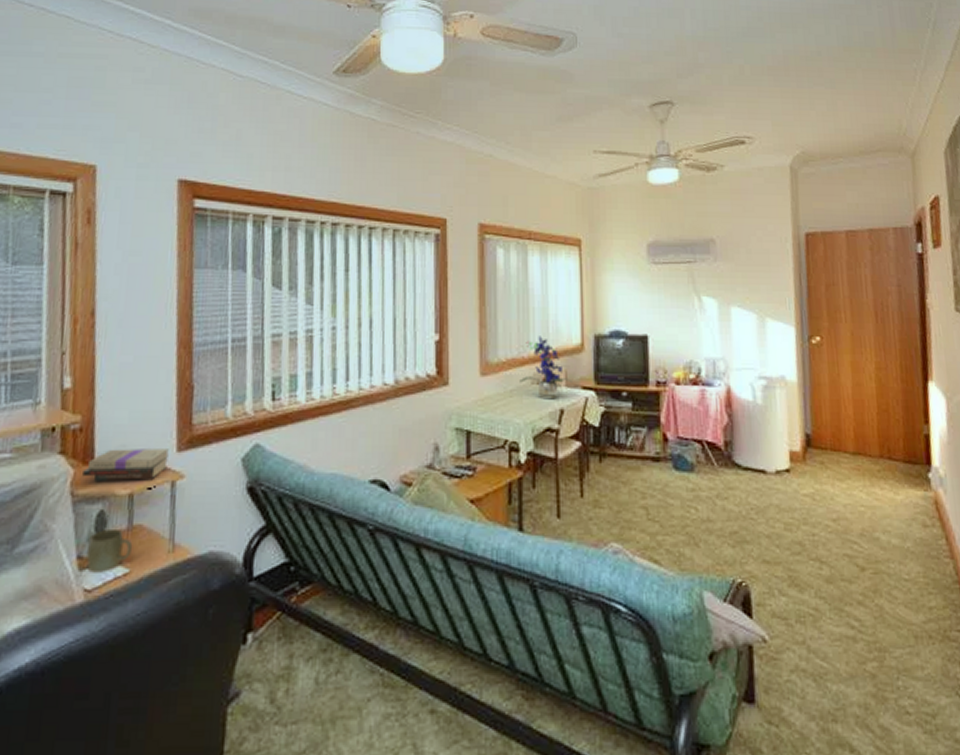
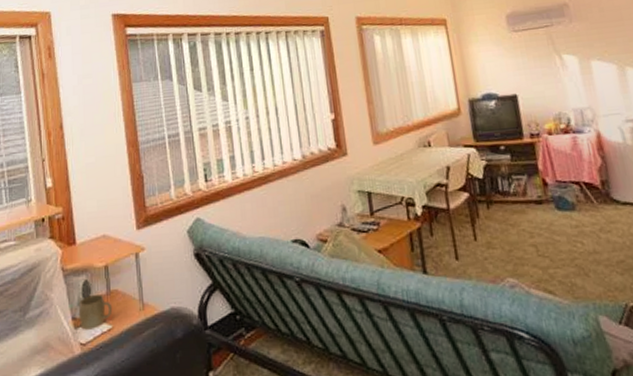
books: present [82,449,169,483] -> none [68,228,131,259]
flower arrangement: present [519,336,572,400] -> none [407,105,454,159]

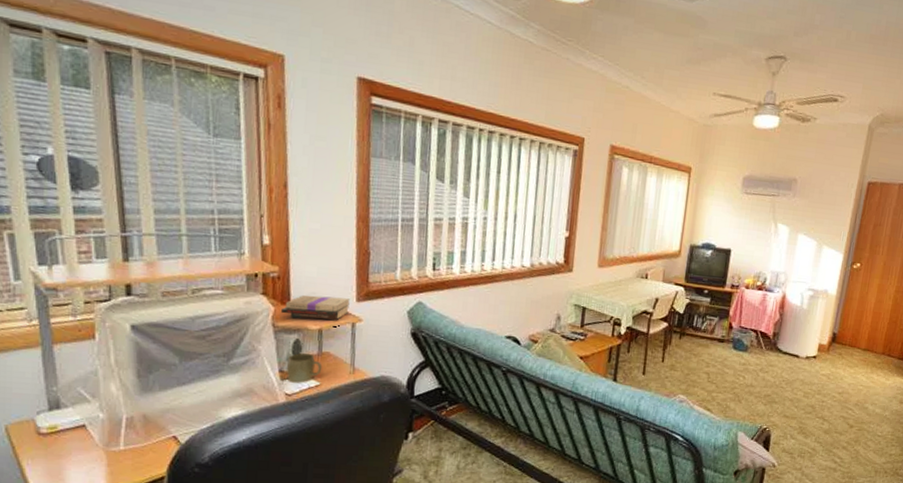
books: none [68,228,131,259] -> present [281,295,350,321]

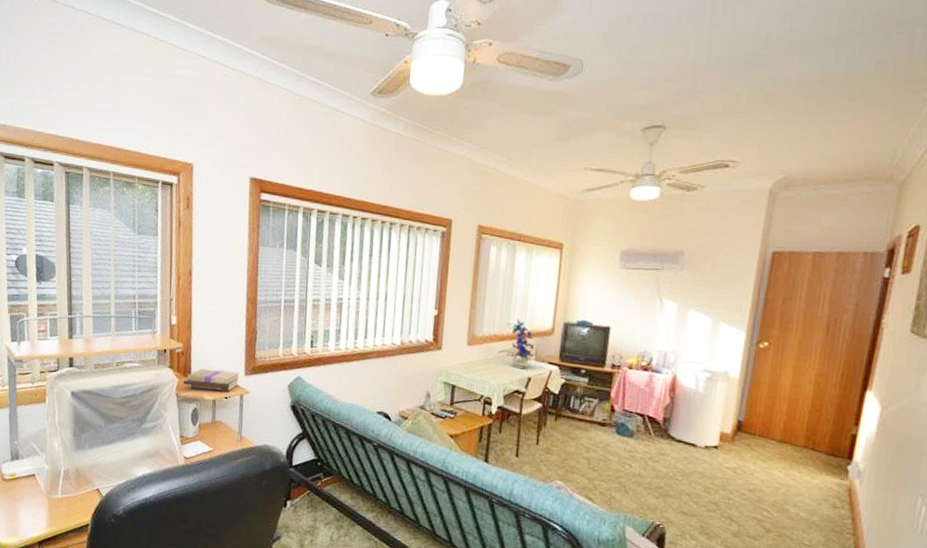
mug: present [287,352,323,383] -> none [186,420,215,448]
flower arrangement: none [627,241,668,291] -> present [498,319,541,369]

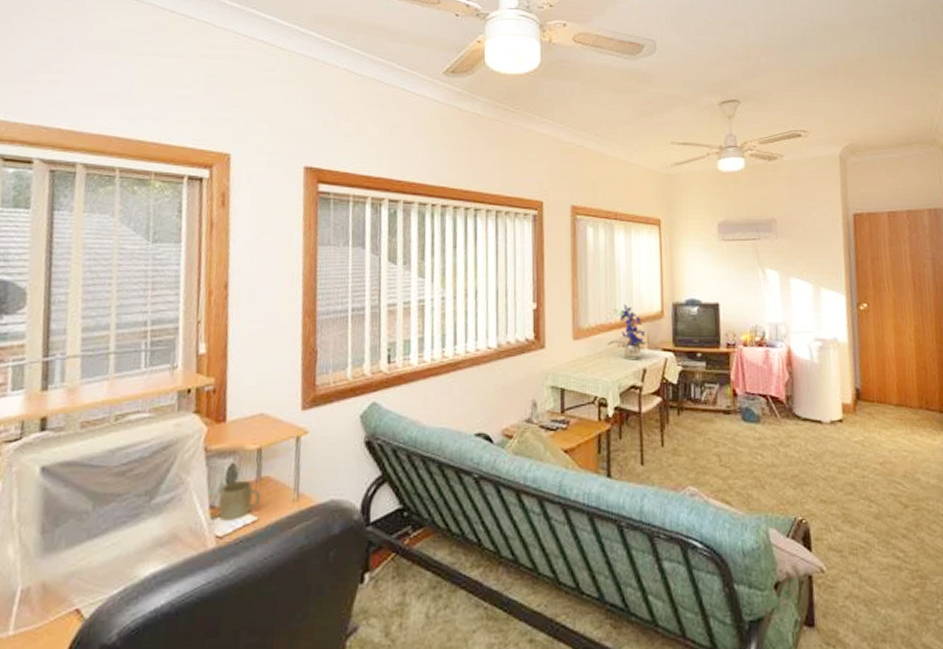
books: present [183,368,239,393] -> none [215,407,294,439]
mug: none [186,420,215,448] -> present [218,480,261,521]

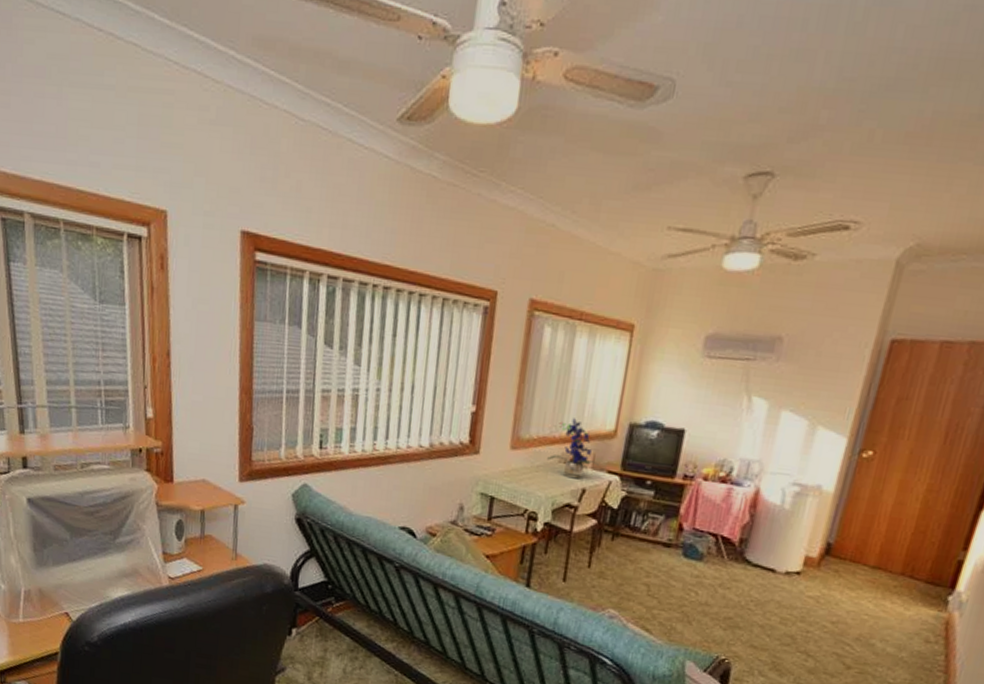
mug: present [218,480,261,521] -> none [170,534,205,567]

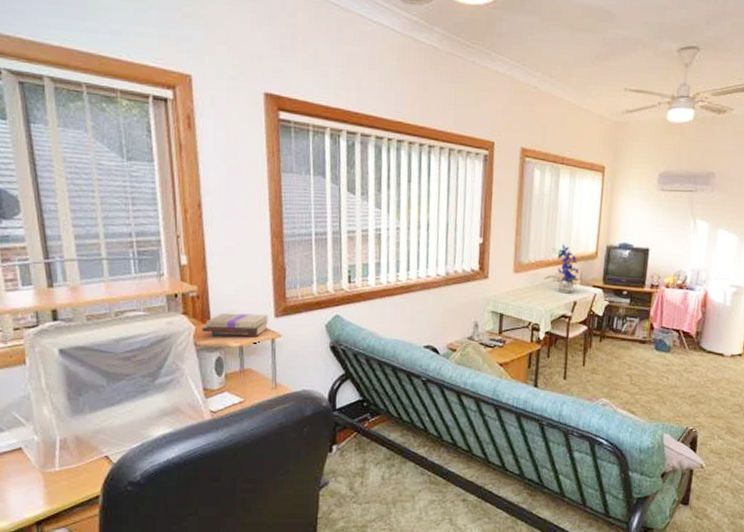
books: none [164,472,232,502] -> present [202,313,268,338]

